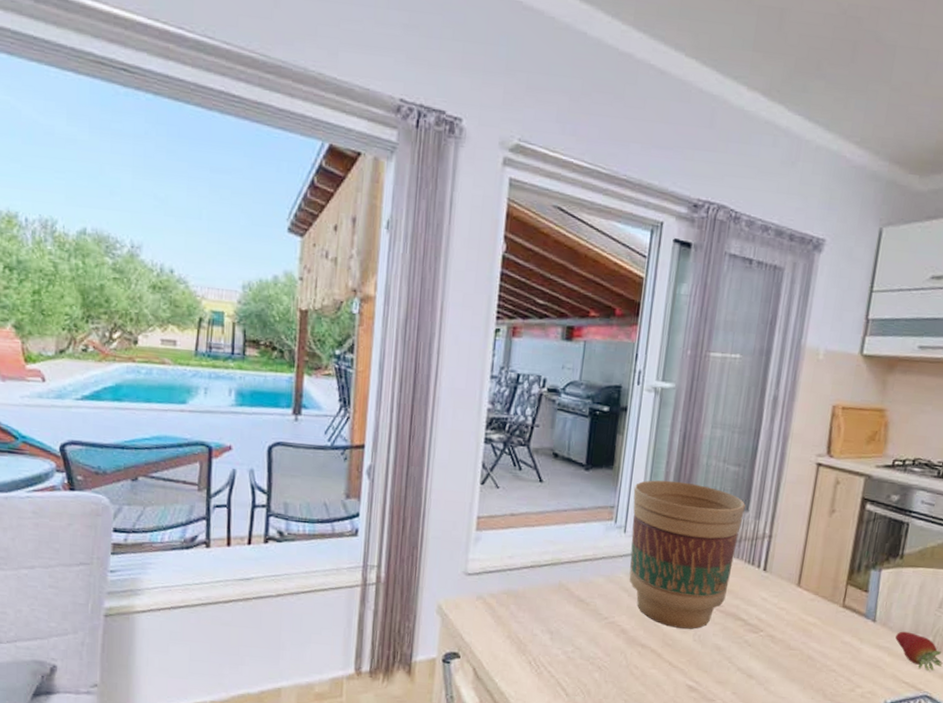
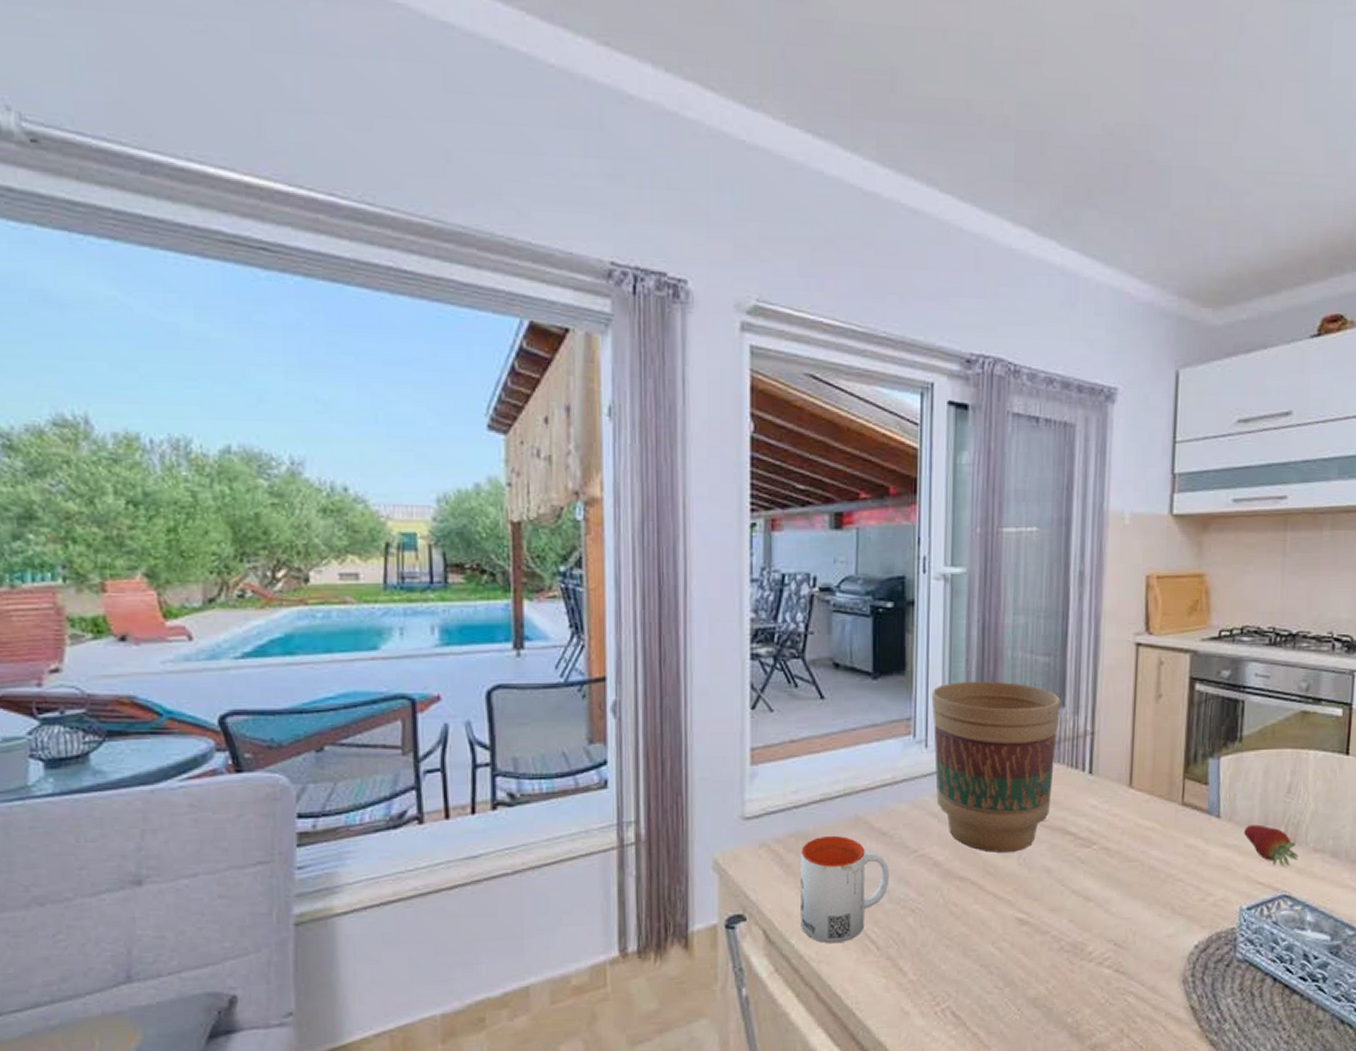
mug: none [504,596,583,687] -> present [801,835,890,944]

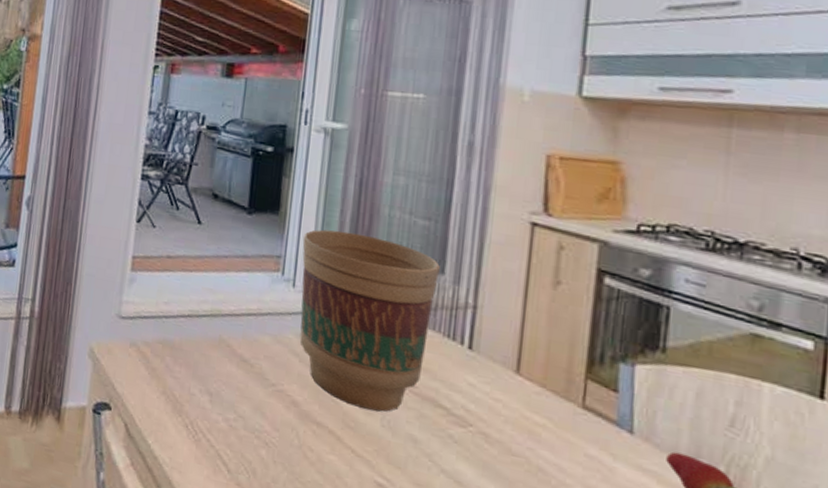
mug: present [801,835,890,944] -> none [158,349,247,456]

